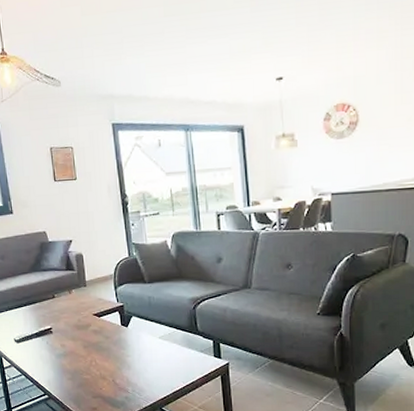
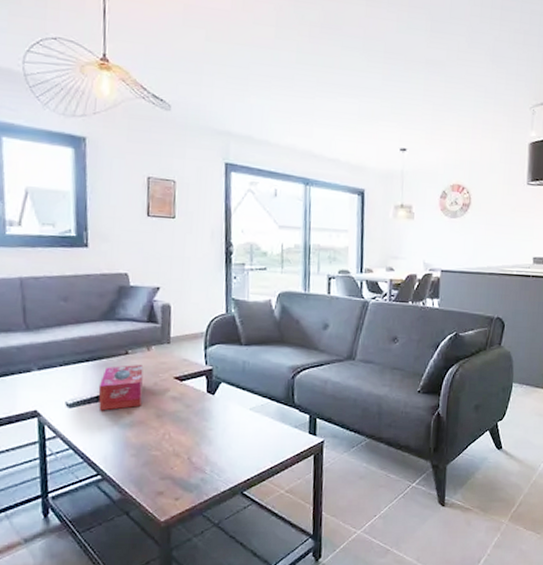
tissue box: none [36,306,70,345] -> present [98,365,144,411]

